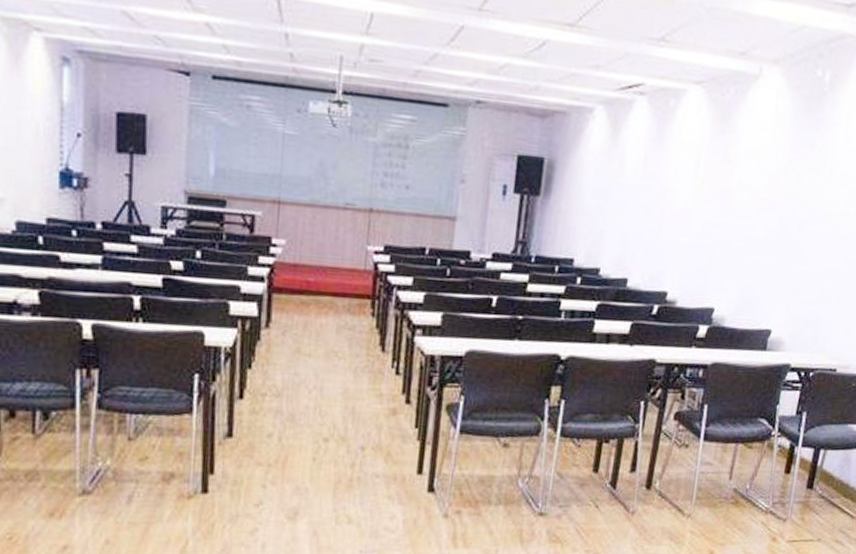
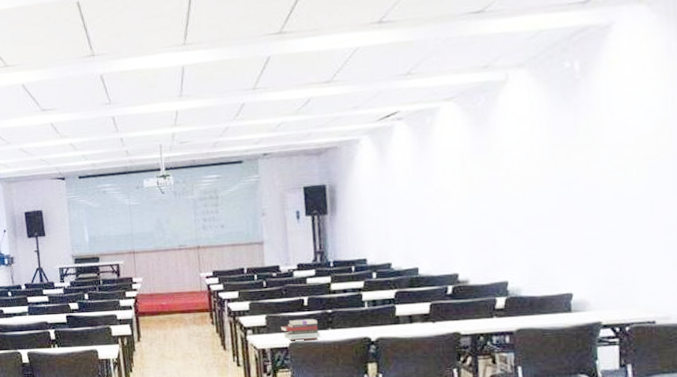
books: none [458,323,505,352] -> present [281,318,321,341]

